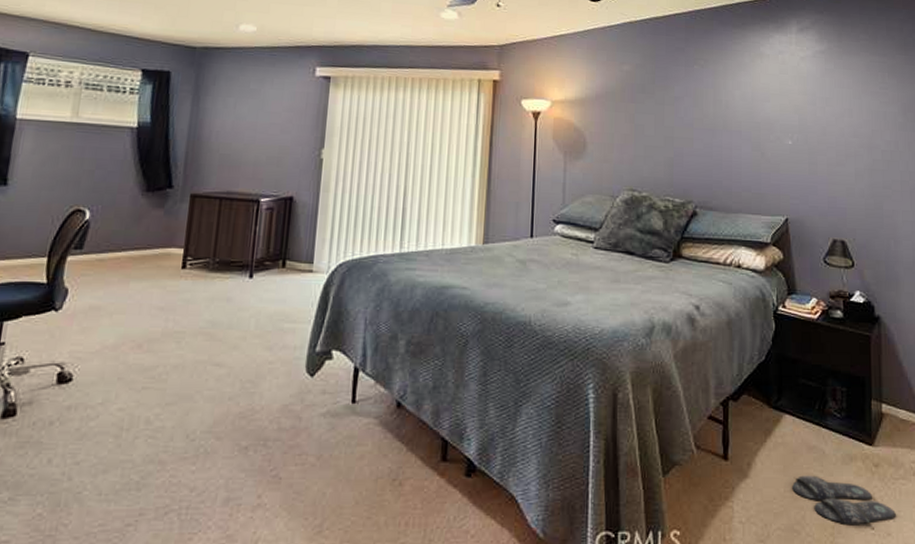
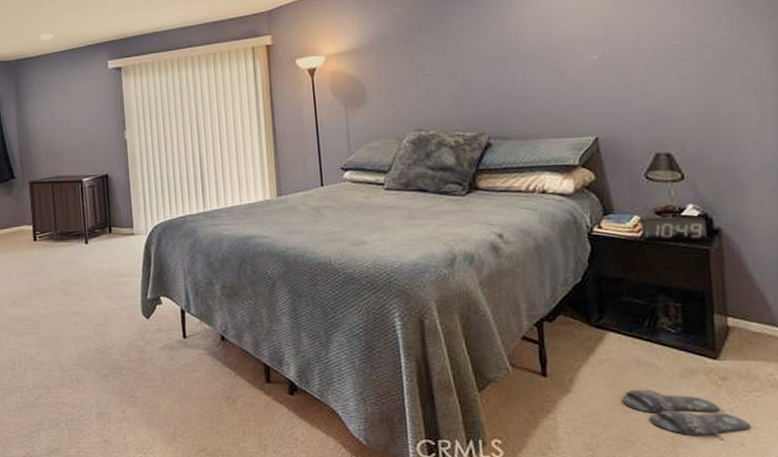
alarm clock: none [818,300,870,329] -> present [640,216,708,243]

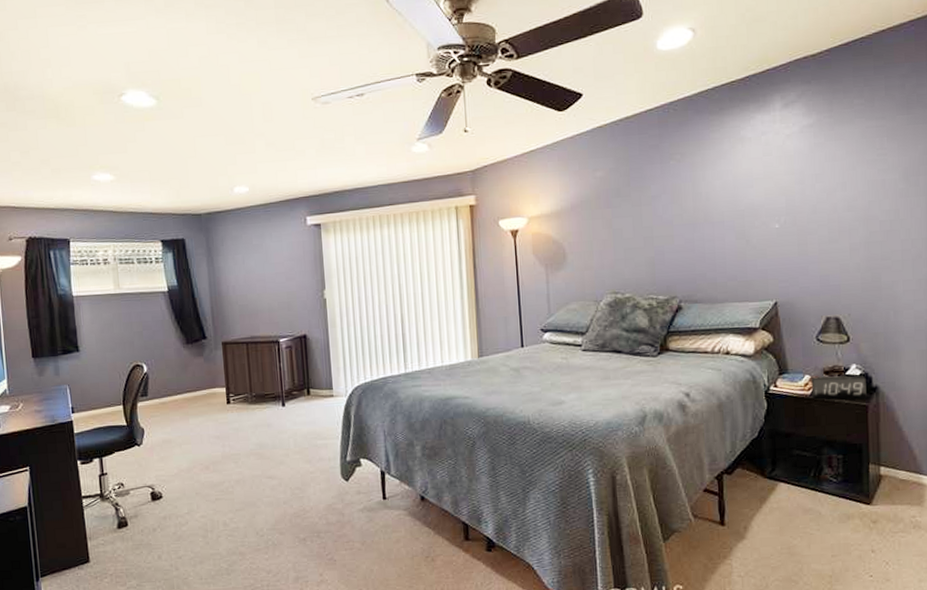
slippers: present [622,389,751,436] -> none [789,534,895,575]

